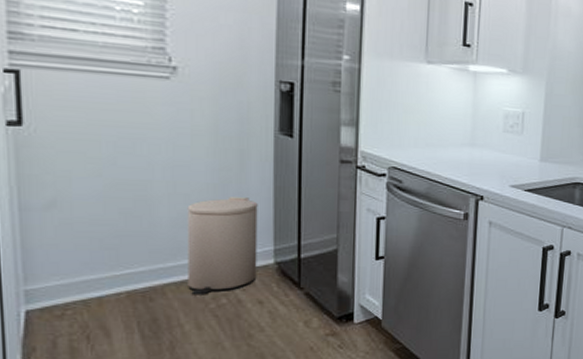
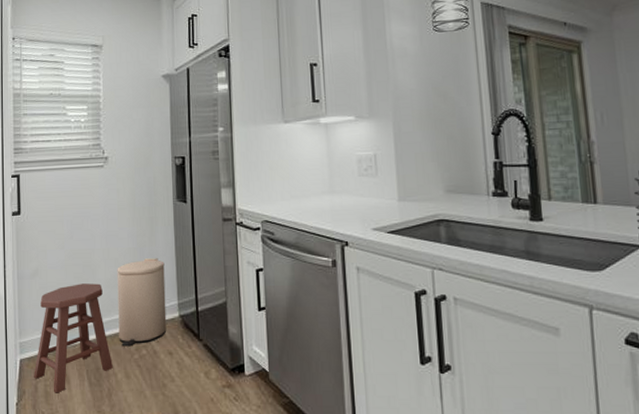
stool: none [50,221,178,349] -> present [34,283,113,393]

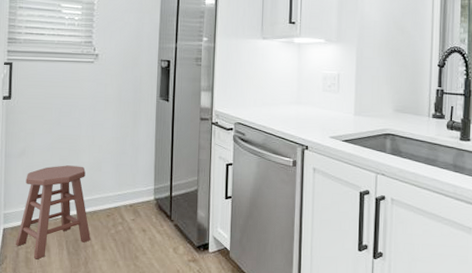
pedal bin: present [117,258,167,347] -> none [98,147,144,223]

